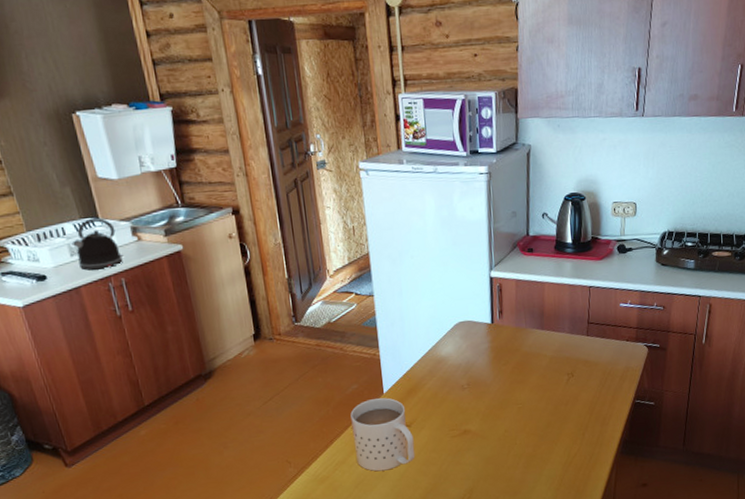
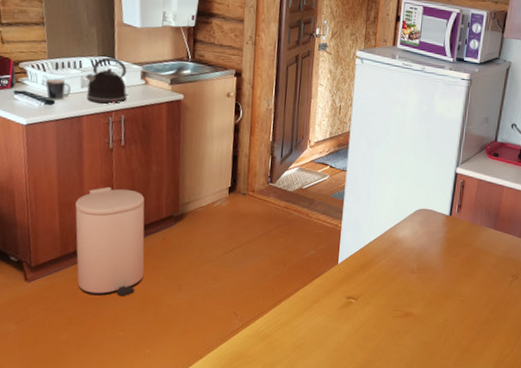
mug: none [30,251,61,276] -> present [45,78,71,101]
pedal bin: none [96,355,186,469] -> present [75,186,145,297]
mug: present [350,397,416,472] -> none [299,267,358,339]

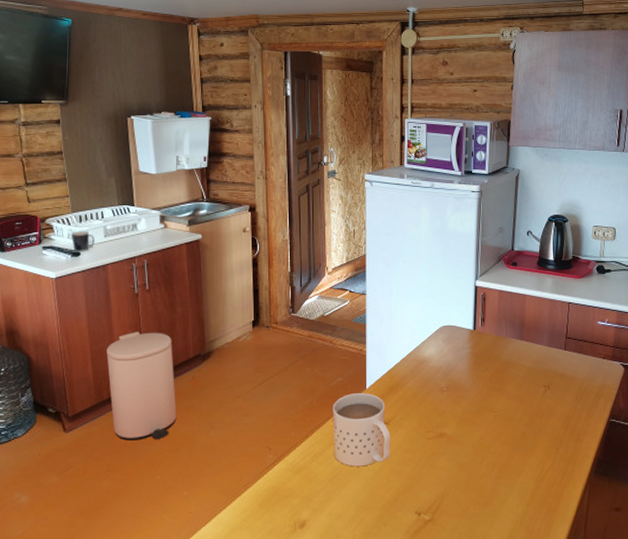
kettle: present [85,57,129,104] -> none [107,205,149,251]
mug: none [299,267,358,339] -> present [333,393,391,467]

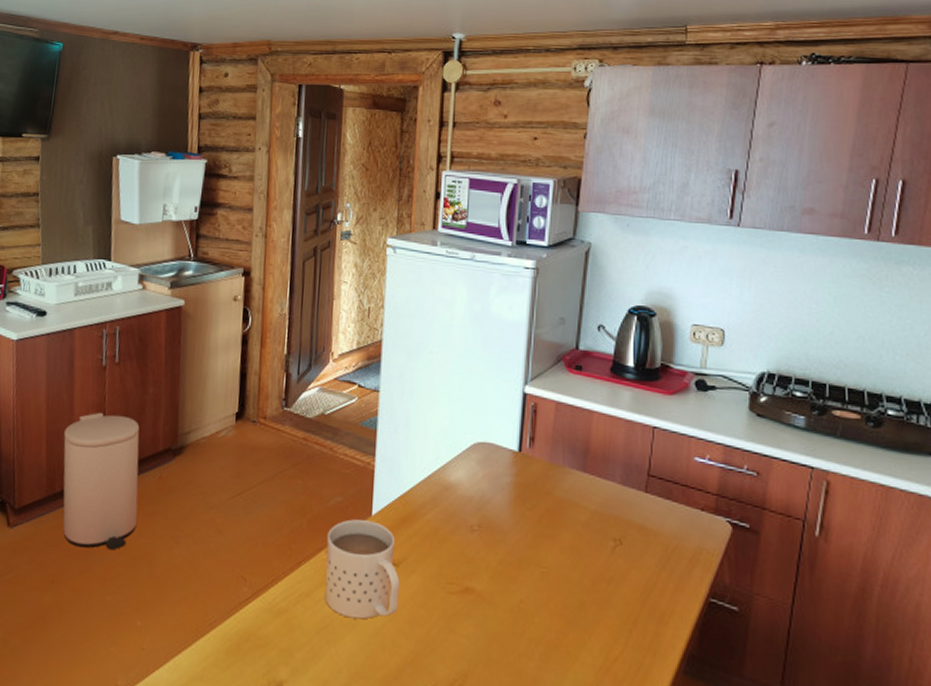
mug: present [70,231,95,252] -> none [38,286,64,312]

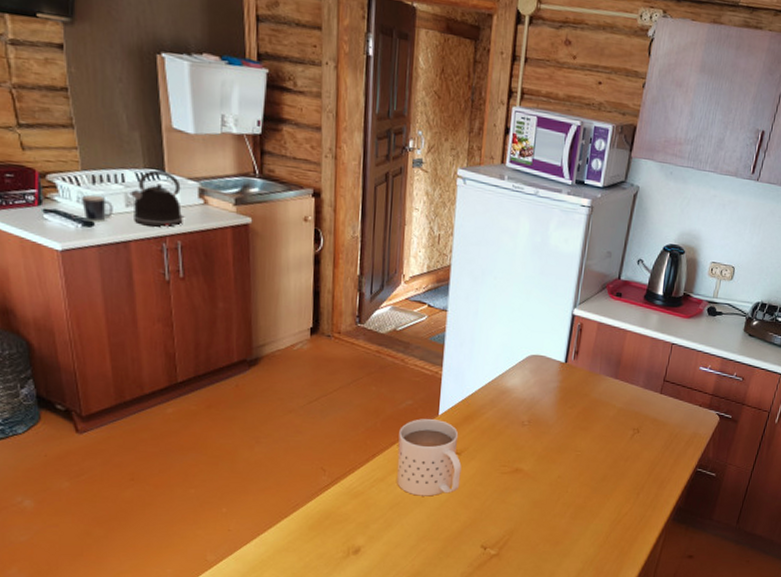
mug: none [38,286,64,312] -> present [80,194,113,223]
pedal bin: present [63,412,140,551] -> none [129,325,216,451]
kettle: none [79,259,125,314] -> present [129,170,185,228]

